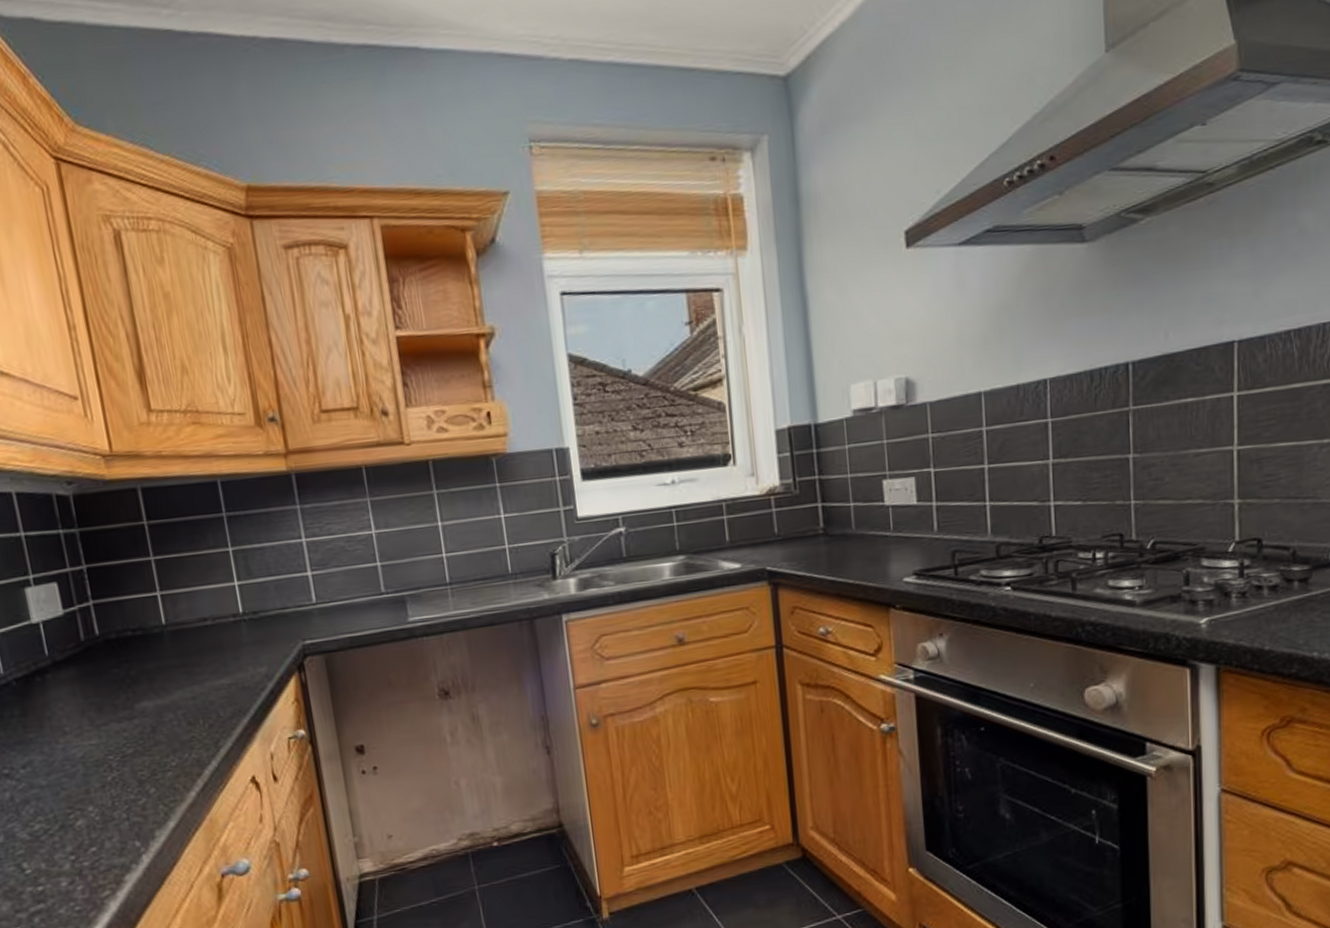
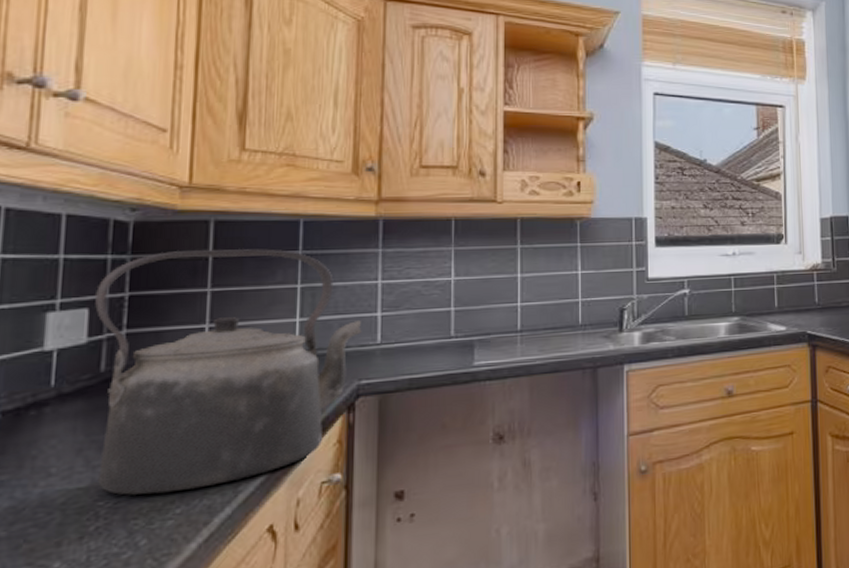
kettle: none [58,513,297,750] -> present [94,249,362,495]

